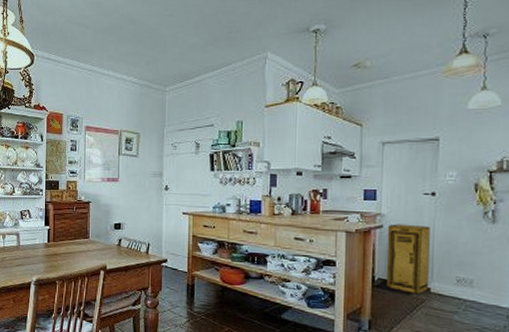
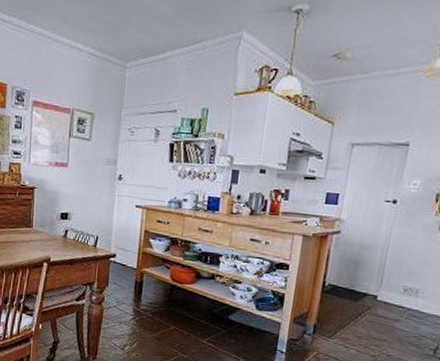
storage cabinet: present [386,224,430,295] -> none [336,230,386,303]

